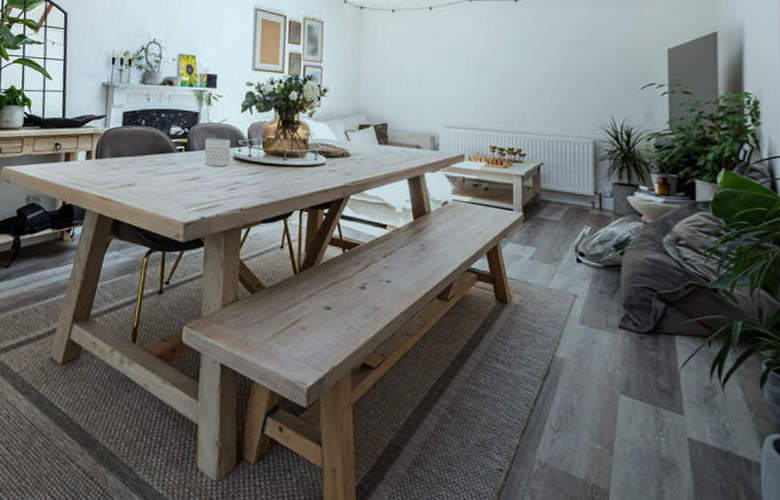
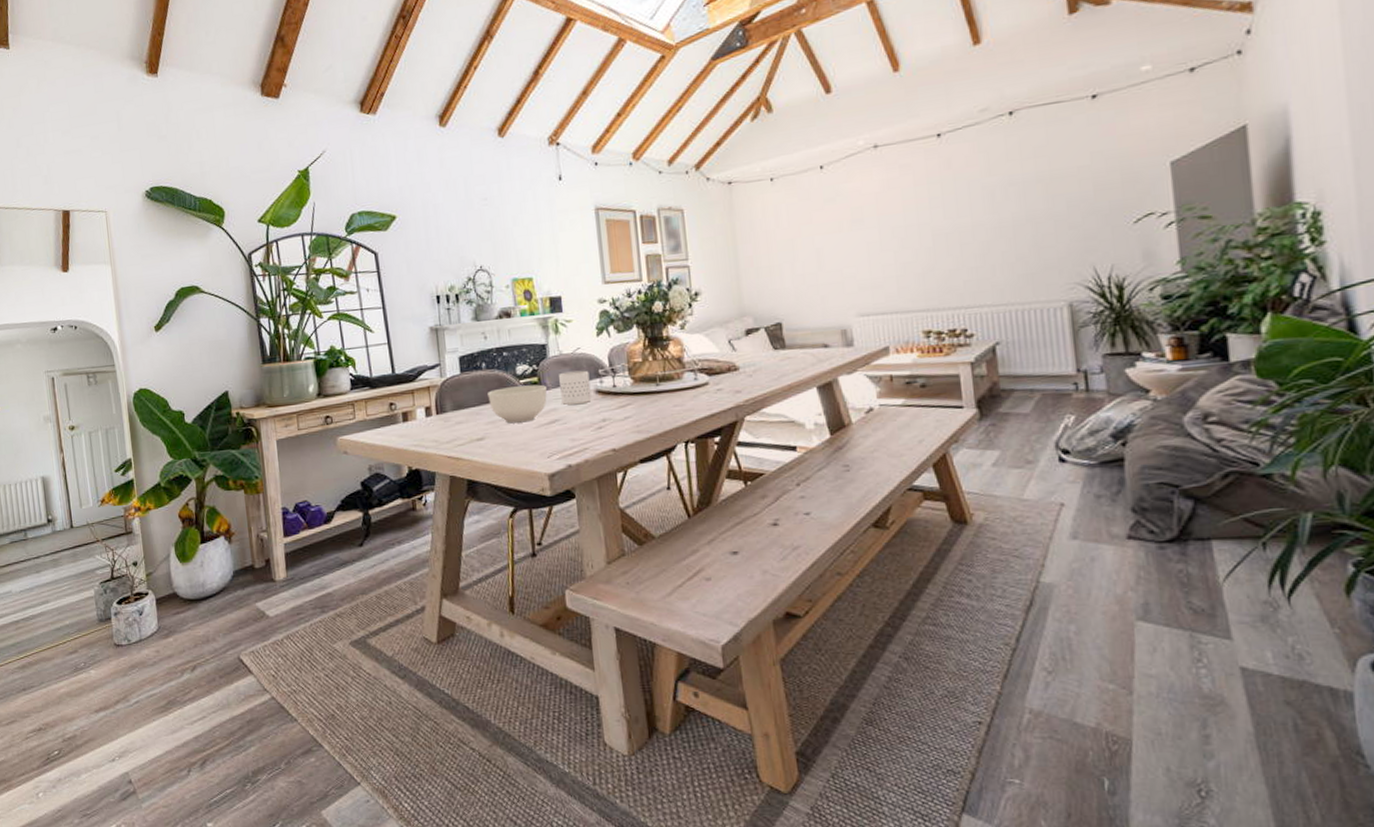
bowl: none [143,144,194,176] -> present [488,384,548,424]

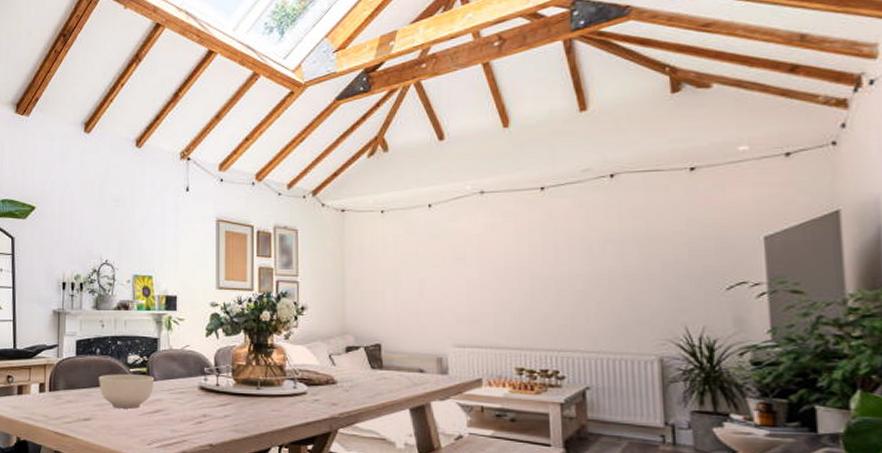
mug: present [559,370,592,405] -> none [167,366,195,398]

